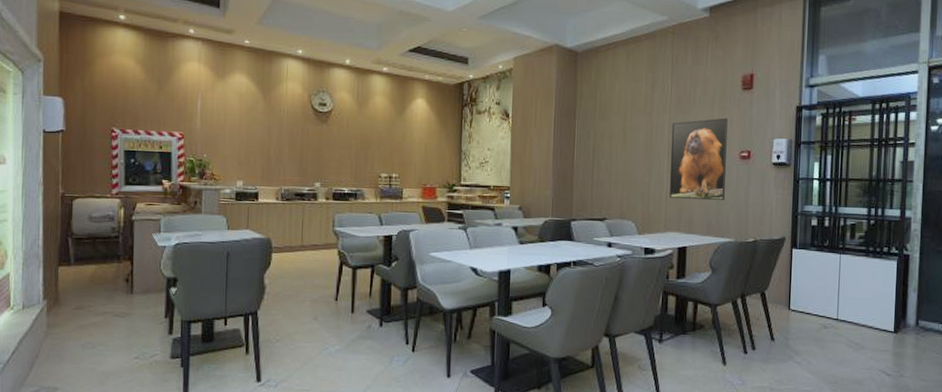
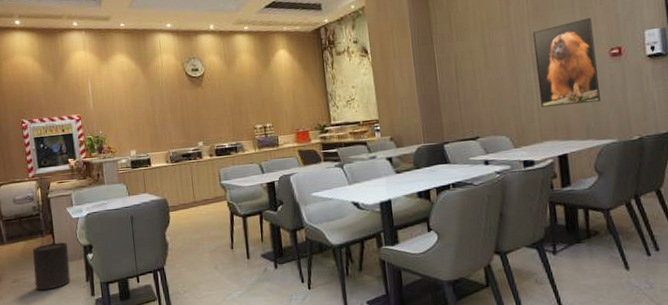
trash can: none [102,271,149,322] -> present [33,242,71,291]

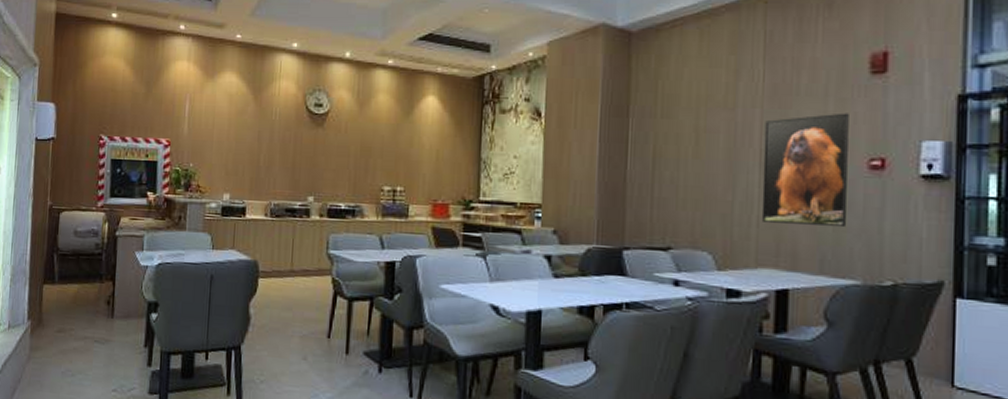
trash can: present [33,242,71,291] -> none [82,292,130,349]

